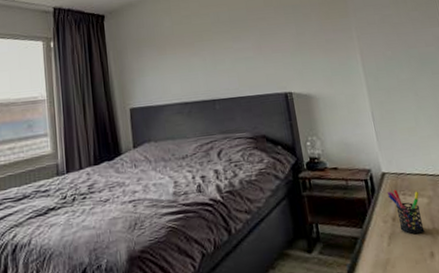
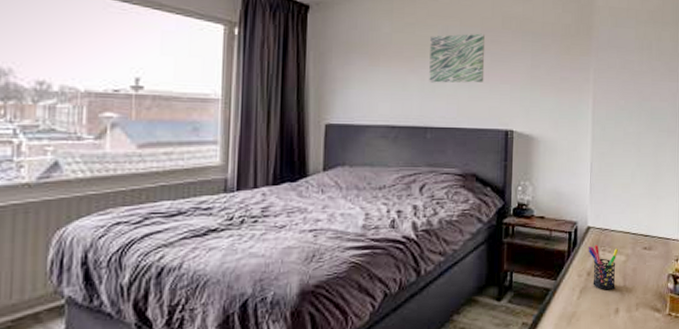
wall art: none [205,14,258,62] -> present [429,33,485,83]

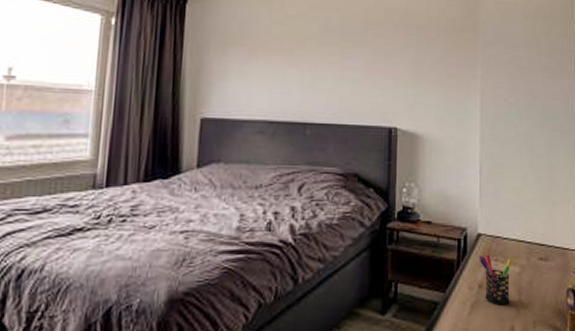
wall art: present [429,33,485,83] -> none [309,26,367,78]

